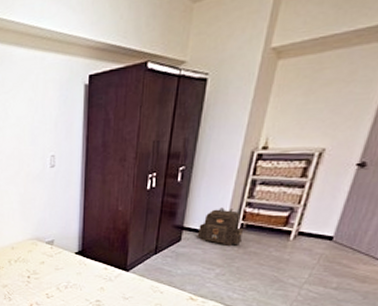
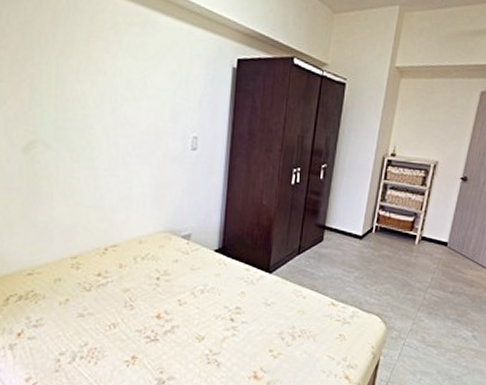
backpack: present [197,207,244,246] -> none [337,208,378,248]

